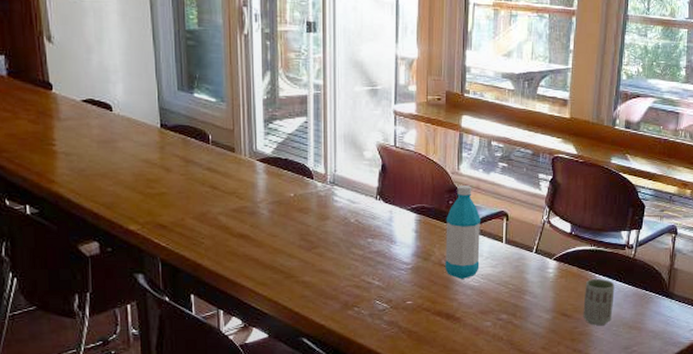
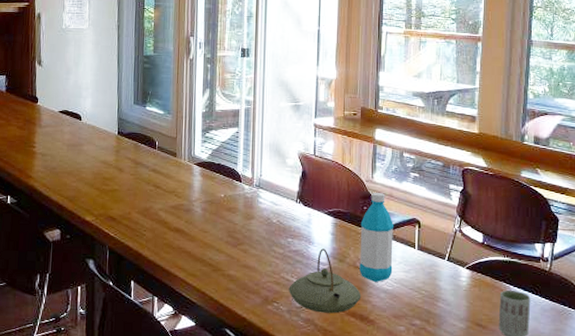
teapot: none [370,247,447,314] -> present [288,248,362,314]

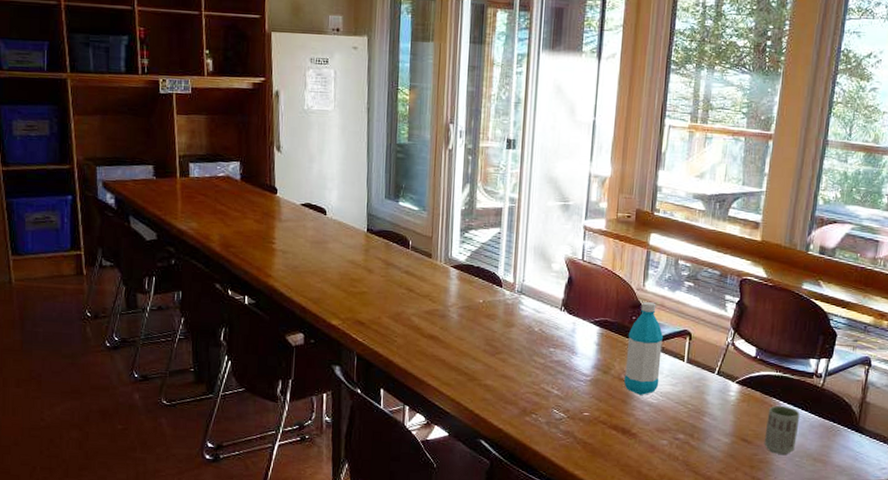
teapot: present [288,248,362,314] -> none [548,359,625,426]

